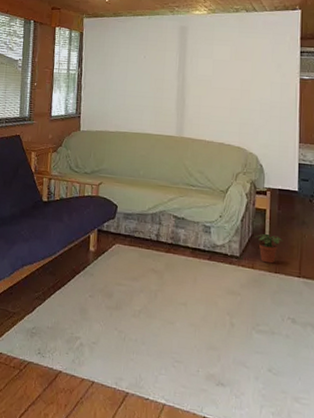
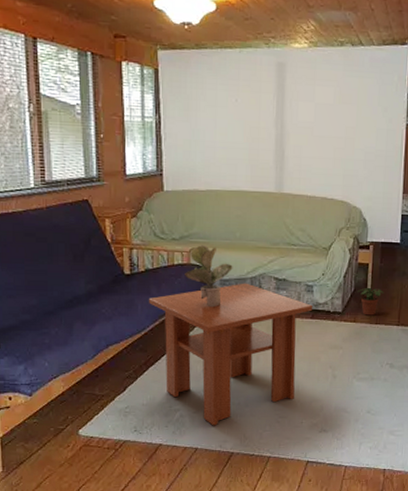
coffee table: none [61,218,211,361] -> present [149,283,313,426]
potted plant: none [93,180,136,239] -> present [185,245,233,308]

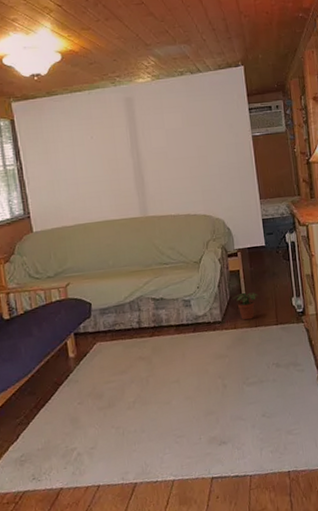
coffee table: present [149,283,313,426] -> none [31,308,194,459]
potted plant: present [185,245,233,308] -> none [64,278,111,338]

